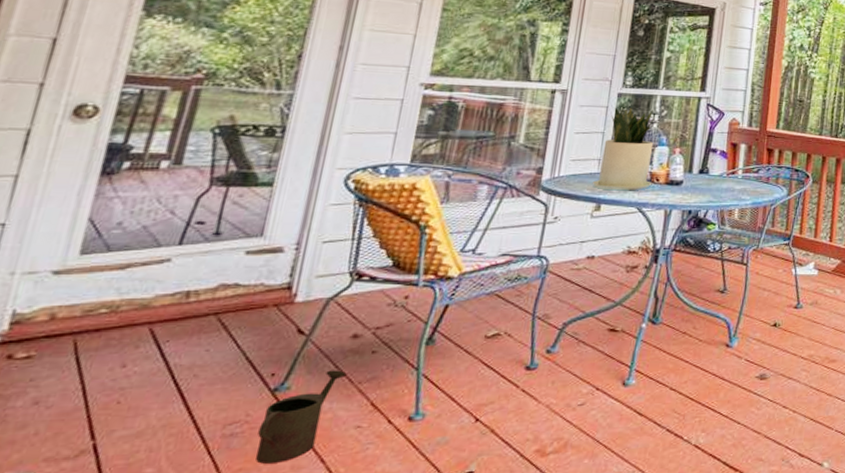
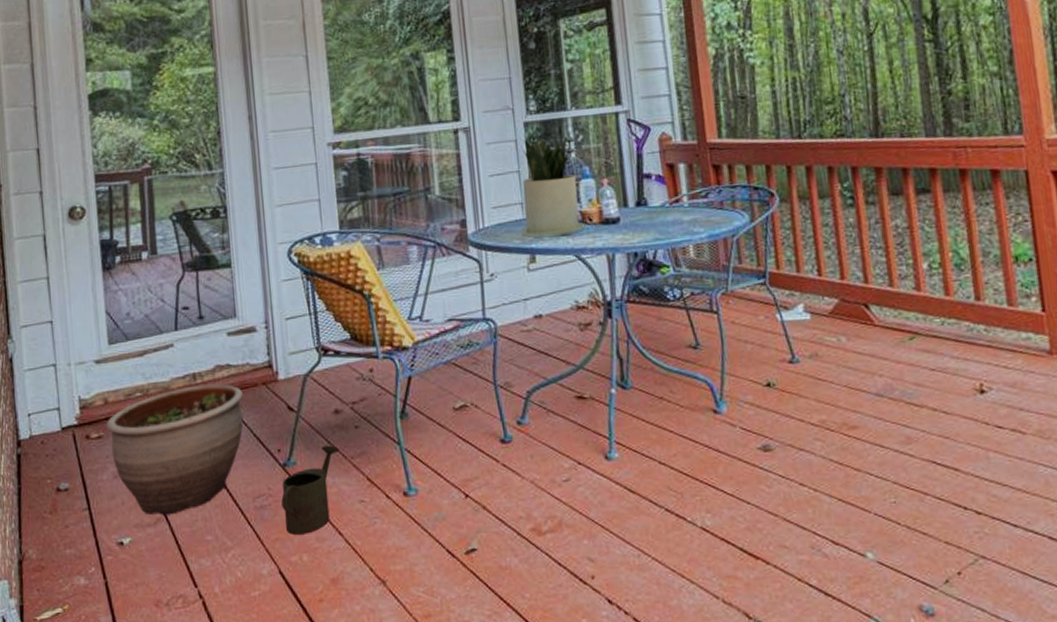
planter pot: none [38,303,247,447] -> present [106,384,244,515]

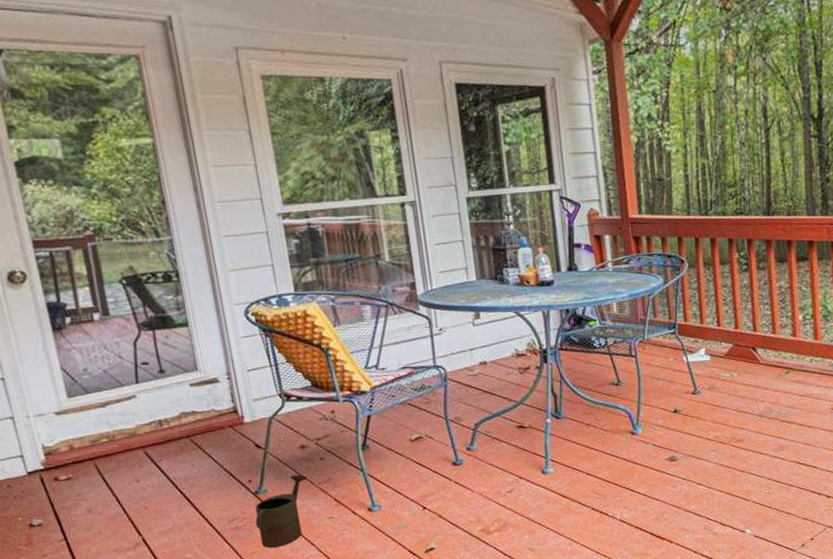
planter pot: present [106,384,244,515] -> none [74,428,214,541]
planter: present [520,135,586,238] -> none [465,209,524,298]

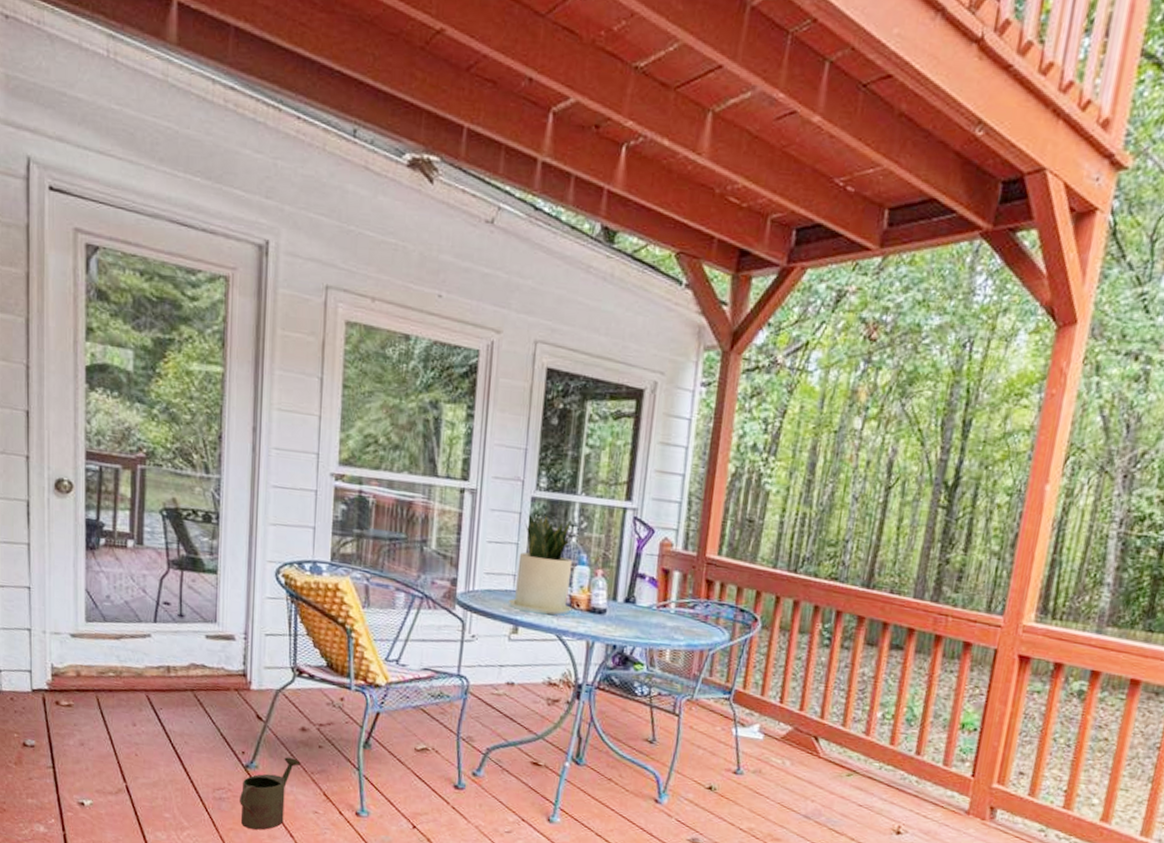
planter: none [465,209,524,298] -> present [508,513,576,615]

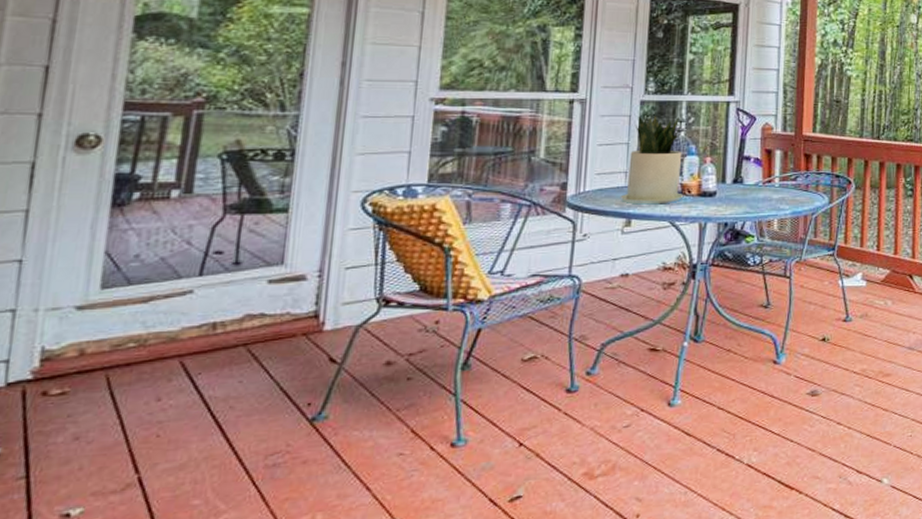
watering can: present [240,757,301,830] -> none [300,398,384,493]

